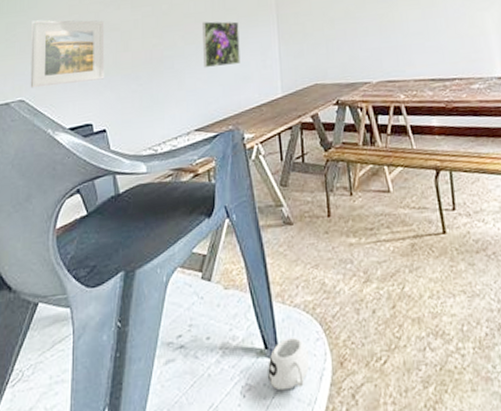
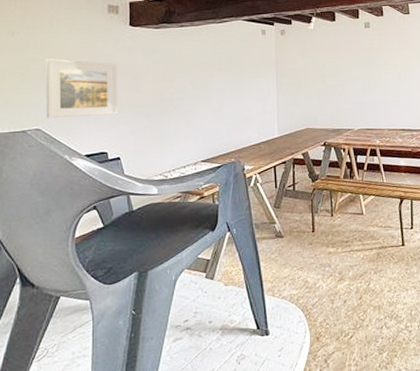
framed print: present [202,21,241,68] -> none [209,71,243,110]
mug: present [268,336,310,391] -> none [259,320,293,359]

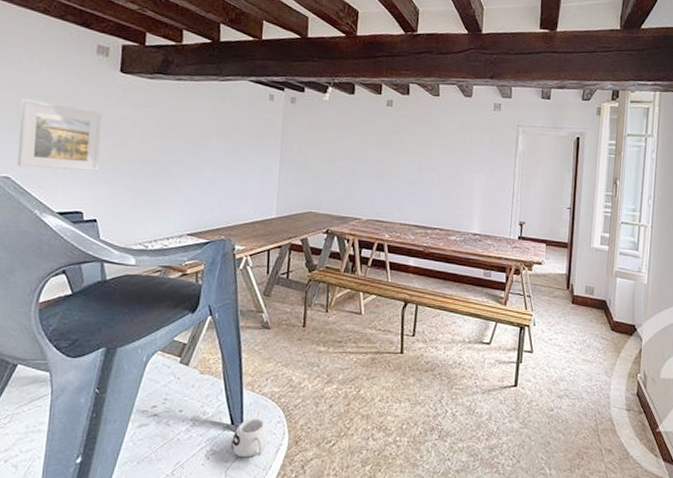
mug: none [259,320,293,359] -> present [231,418,270,458]

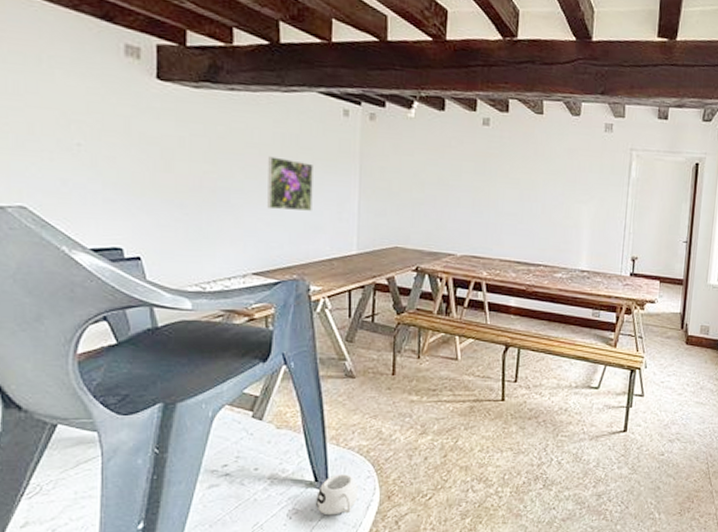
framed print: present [17,99,103,171] -> none [32,110,139,200]
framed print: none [203,134,243,180] -> present [268,156,313,211]

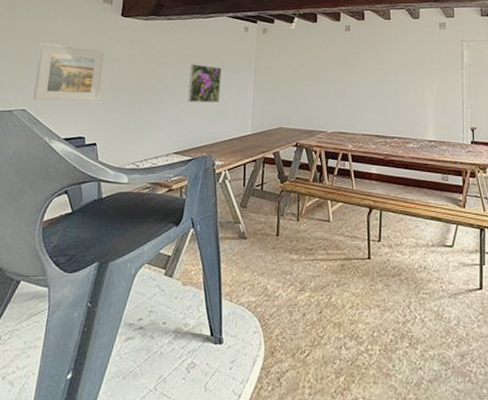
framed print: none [32,110,139,200] -> present [33,43,105,101]
mug: present [316,473,359,516] -> none [211,328,247,370]

